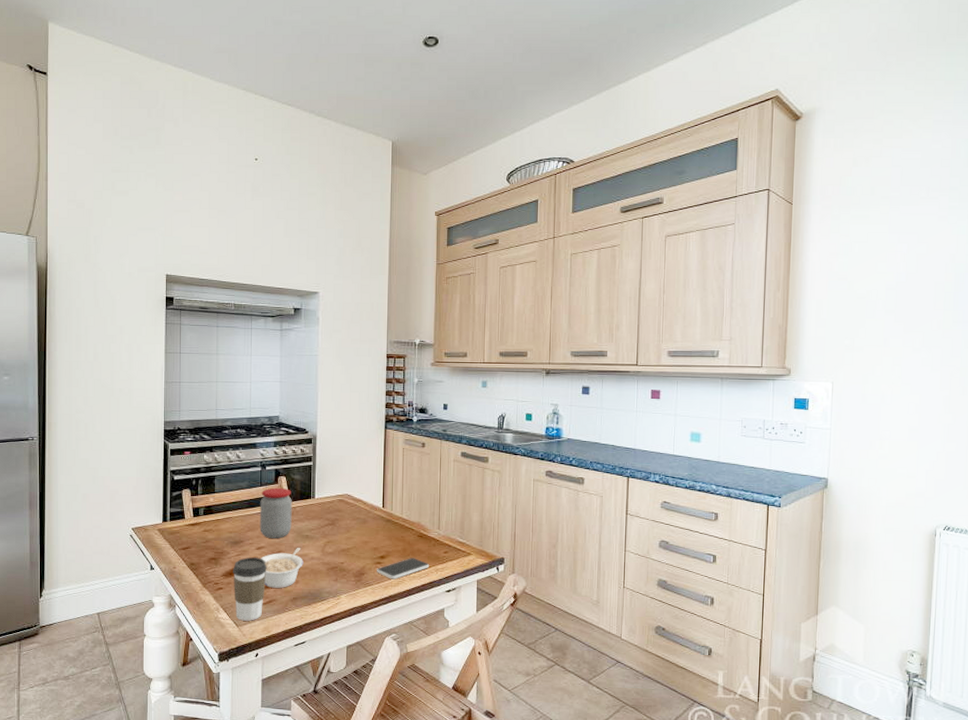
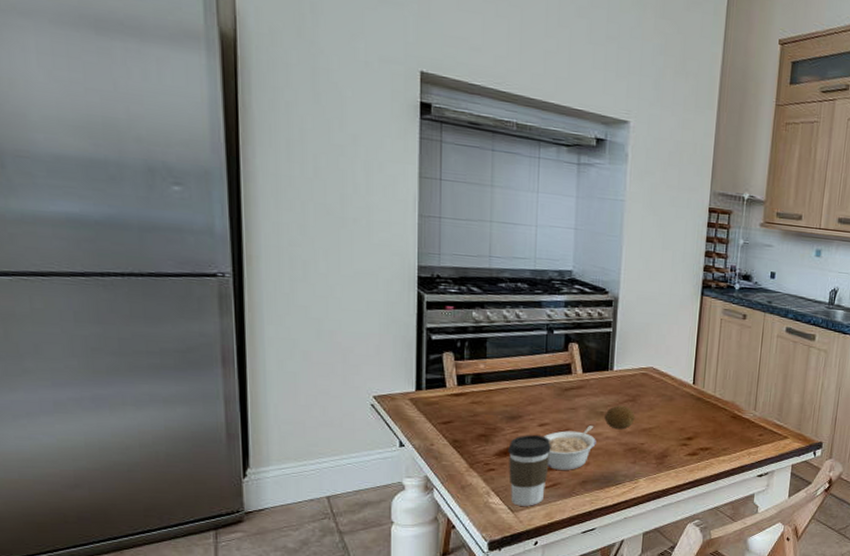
jar: present [260,487,292,538] -> none [543,355,585,415]
fruit: none [309,528,335,551] -> present [604,405,635,430]
smartphone: present [377,558,430,580] -> none [682,440,742,463]

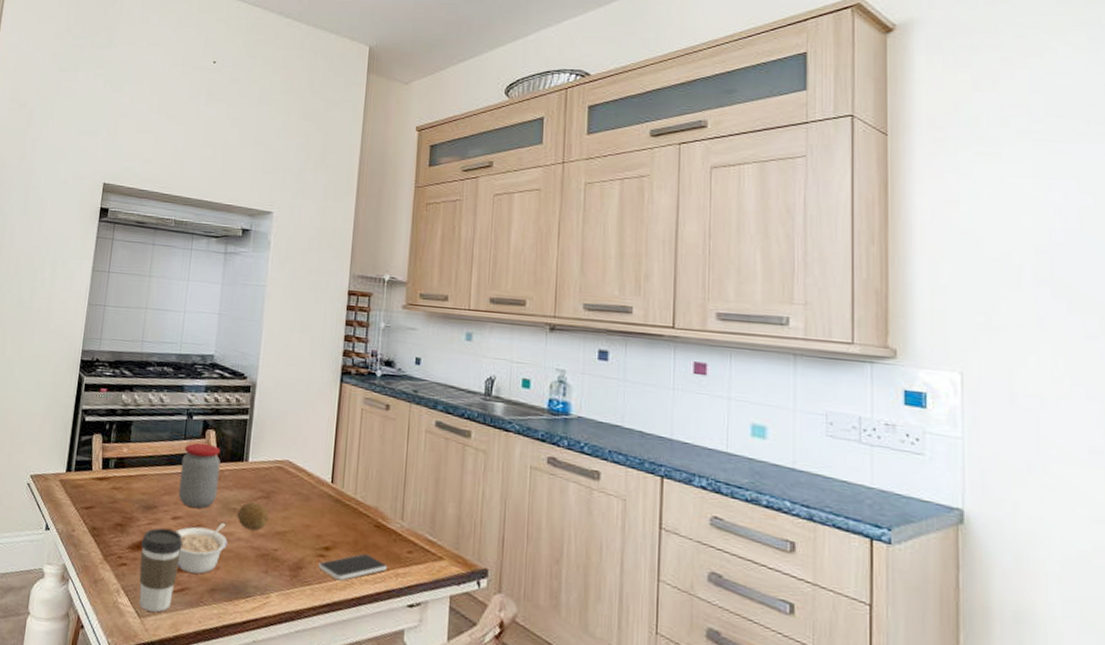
jar: none [543,355,585,415] -> present [178,443,221,509]
smartphone: none [682,440,742,463] -> present [319,554,388,581]

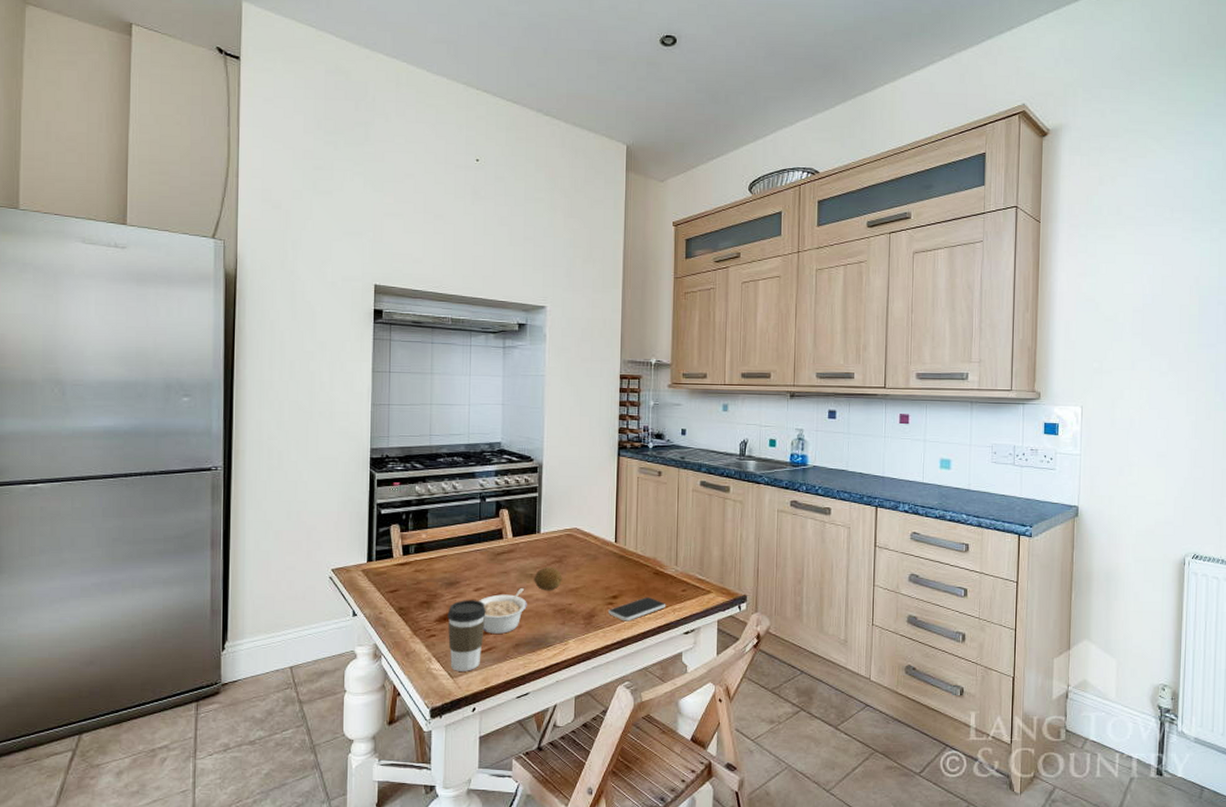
jar: present [178,443,221,509] -> none [478,521,515,578]

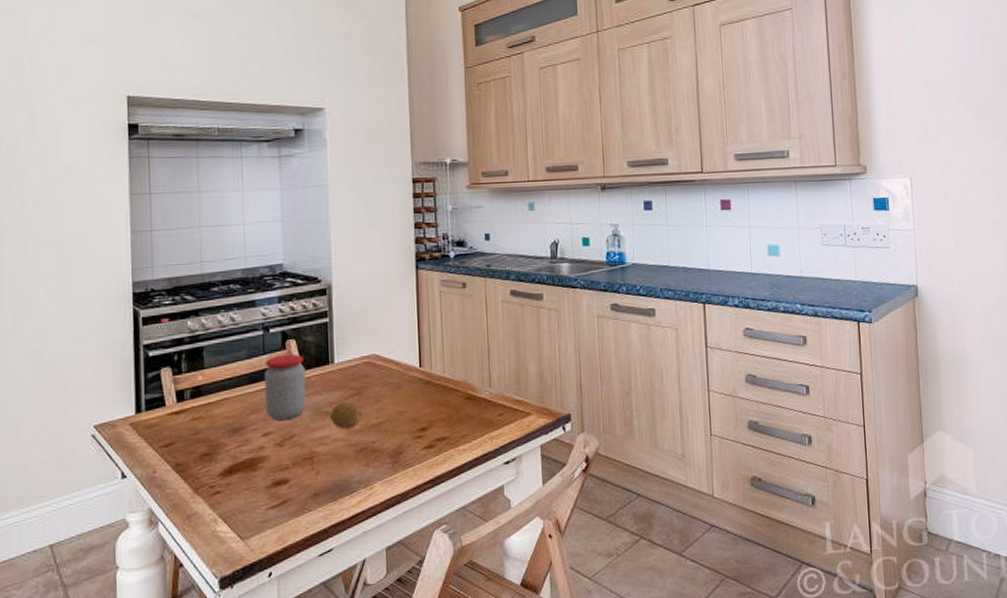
coffee cup: present [447,600,486,671] -> none [232,446,278,532]
jar: none [478,521,515,578] -> present [264,353,307,420]
legume: present [479,588,527,634] -> none [268,428,324,484]
smartphone: present [608,597,666,622] -> none [417,426,482,456]

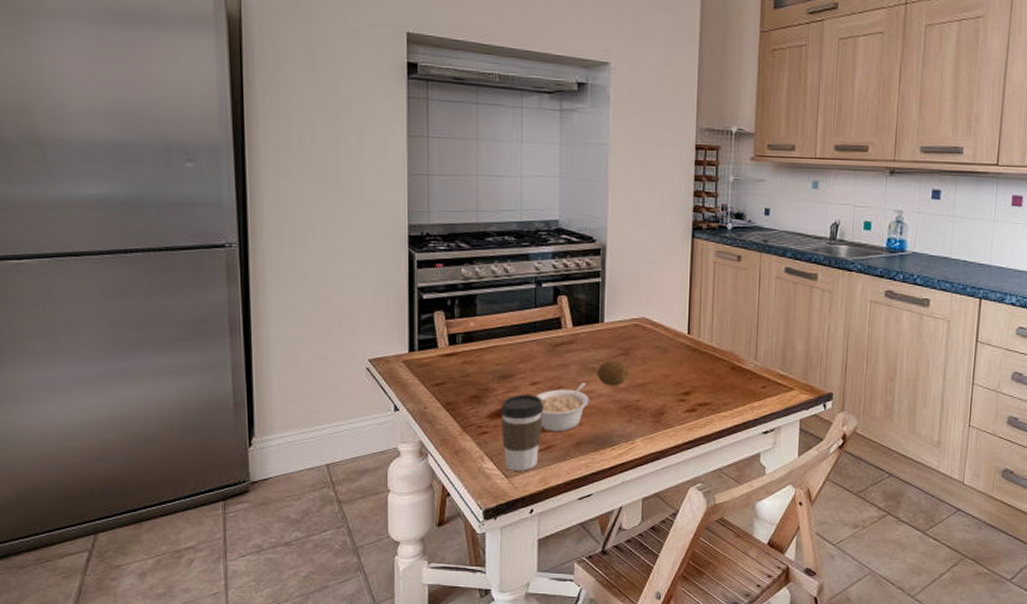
coffee cup: none [232,446,278,532] -> present [500,395,544,471]
jar: present [264,353,307,420] -> none [534,309,575,372]
legume: none [268,428,324,484] -> present [535,383,589,431]

